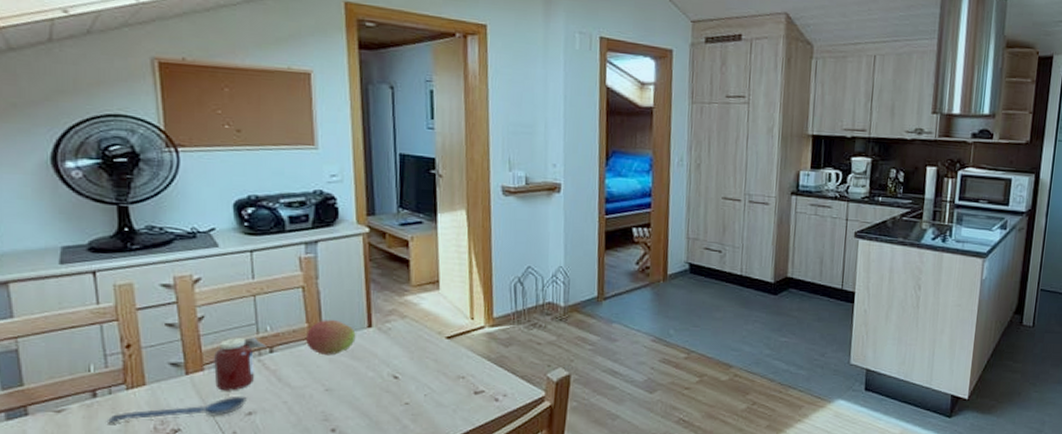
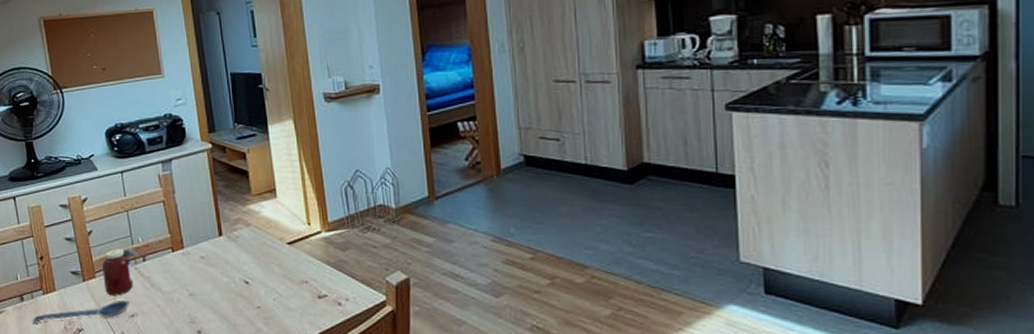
fruit: present [305,320,356,356] -> none [169,230,210,263]

